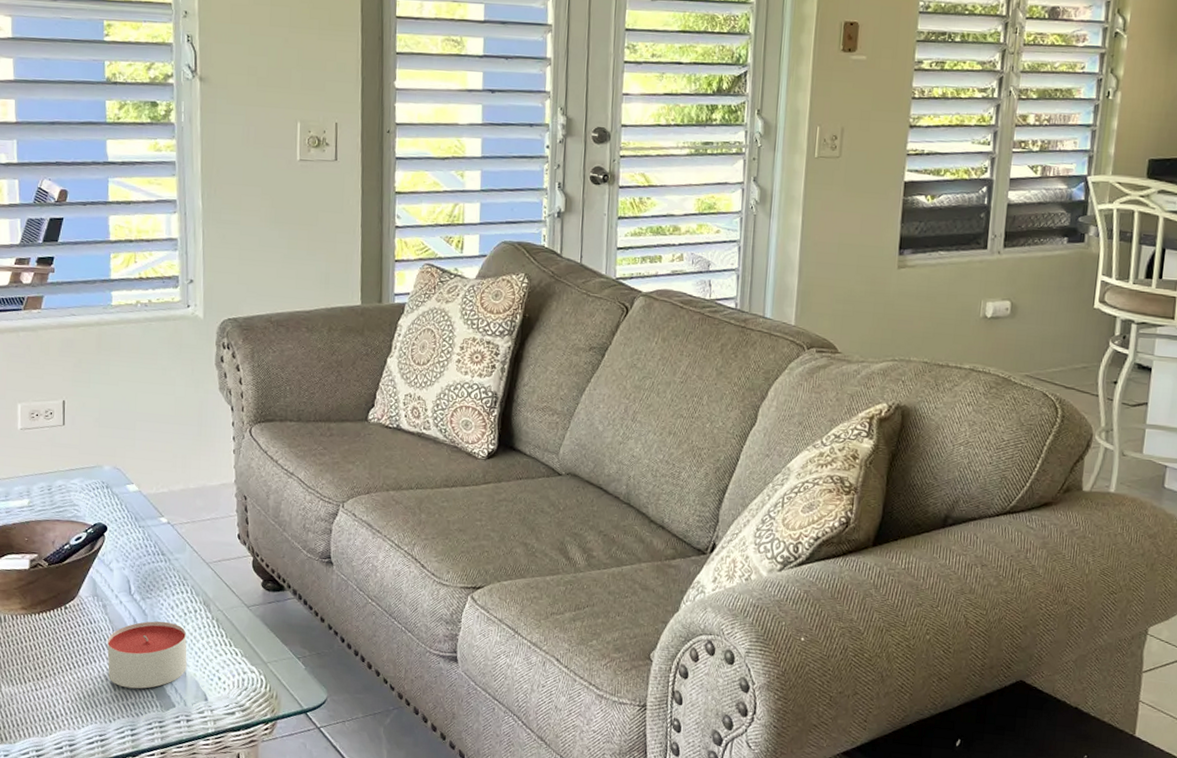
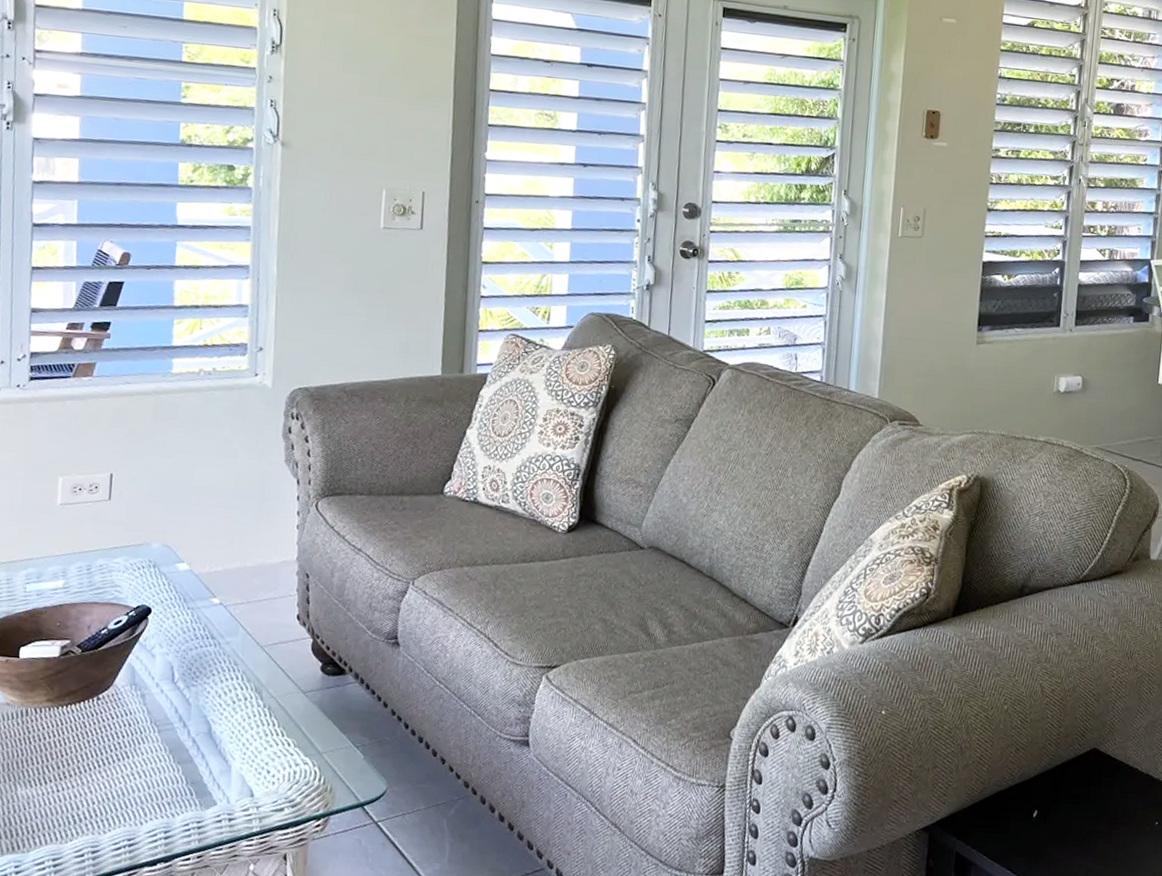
candle: present [107,621,187,689] -> none [142,710,234,786]

